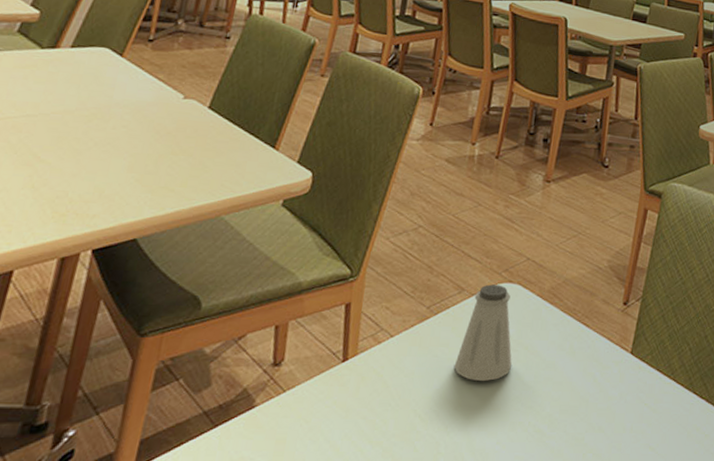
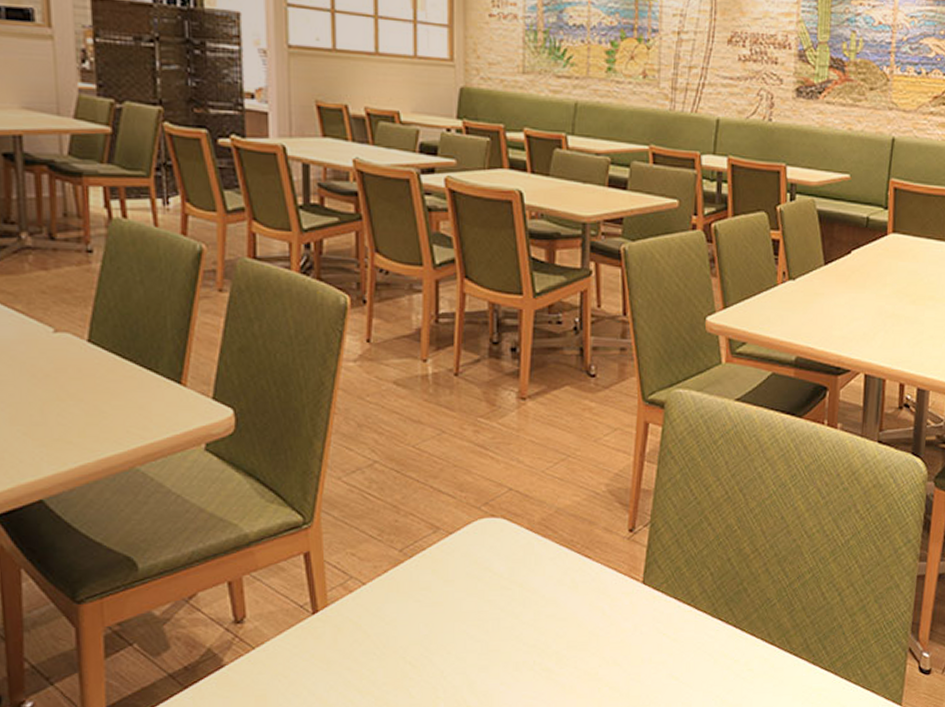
saltshaker: present [454,284,513,381] -> none [440,520,507,623]

